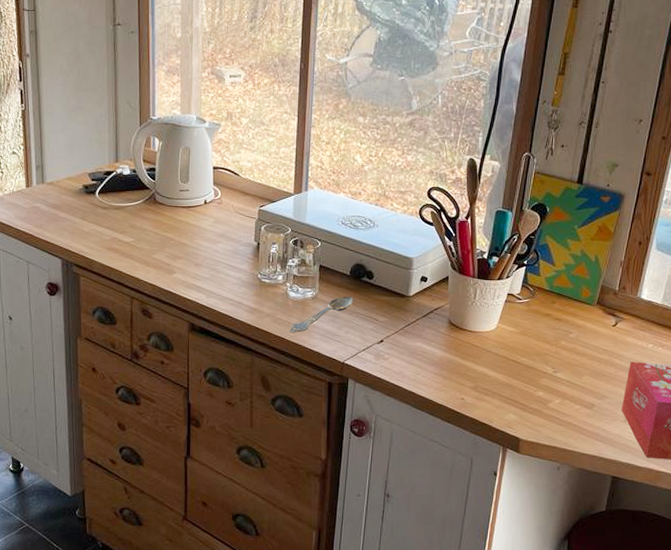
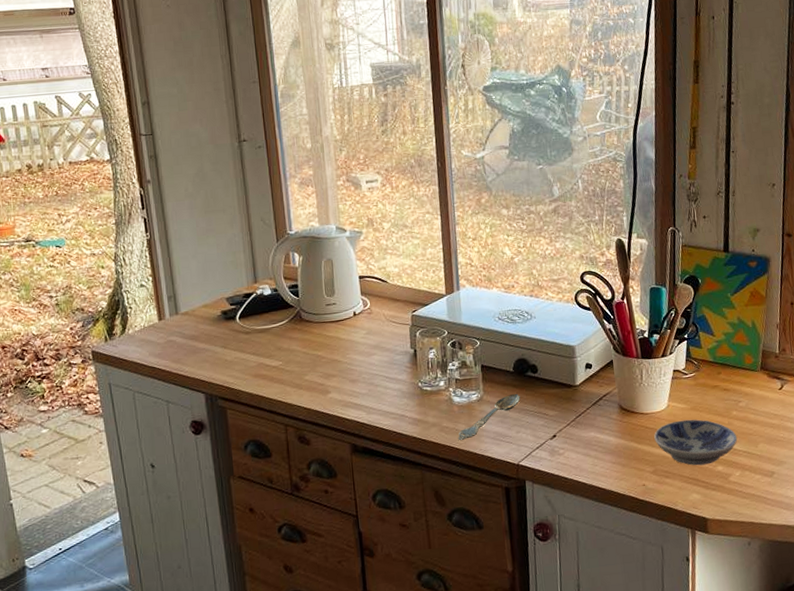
bowl: none [479,342,563,389] -> present [654,419,738,466]

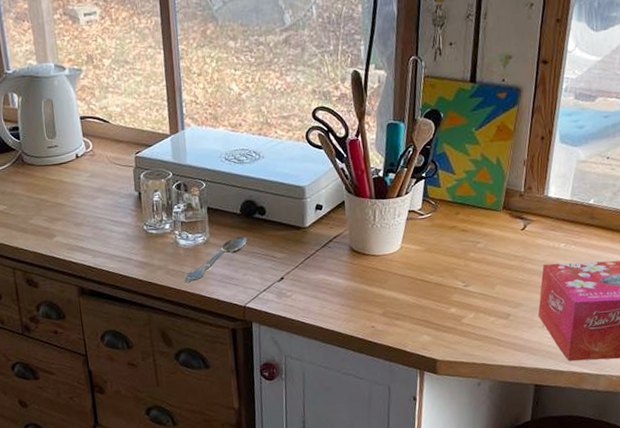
bowl: present [654,419,738,466] -> none [385,261,473,308]

